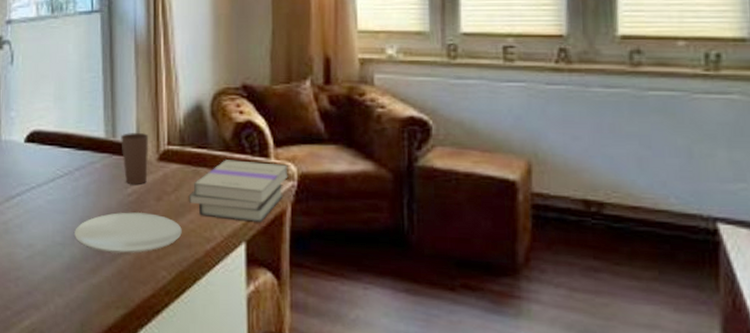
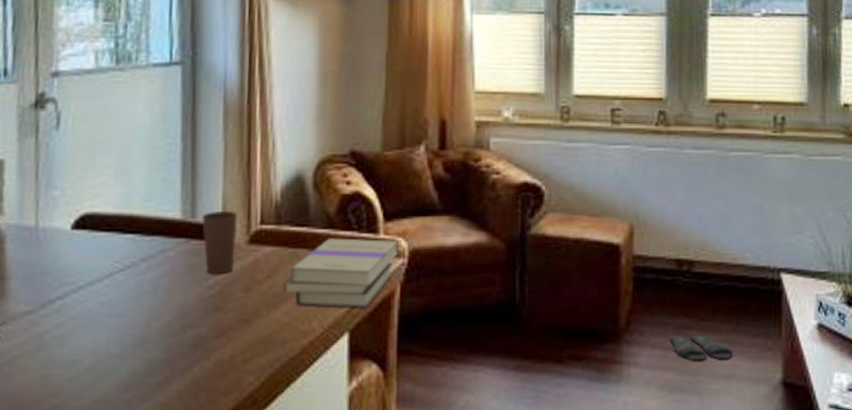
plate: present [75,212,182,254] -> none [136,308,275,361]
slippers: none [577,277,655,309] -> present [670,335,733,361]

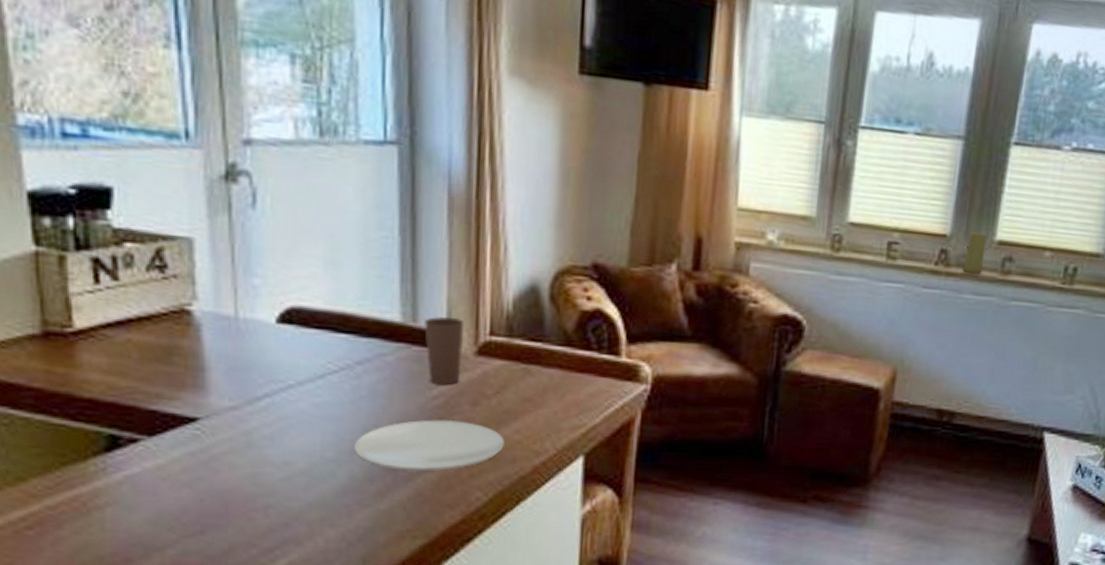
plate: none [136,308,275,361] -> present [354,419,504,472]
books: present [283,238,399,309] -> none [514,356,642,433]
slippers: present [670,335,733,361] -> none [920,486,982,513]
candle: none [680,94,701,132] -> present [960,232,987,276]

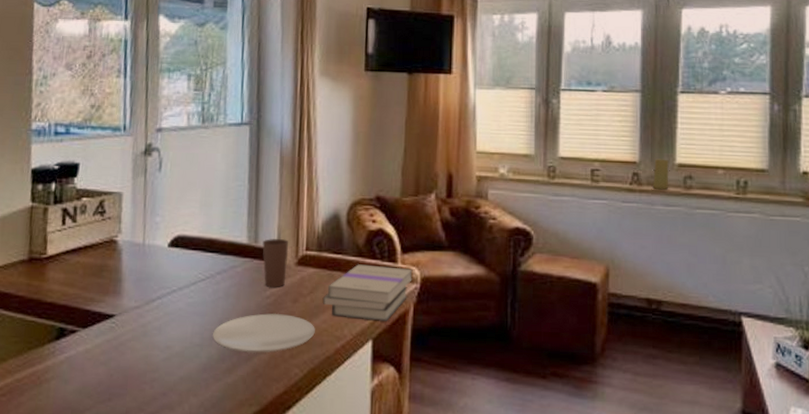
books: none [514,356,642,433] -> present [322,264,413,322]

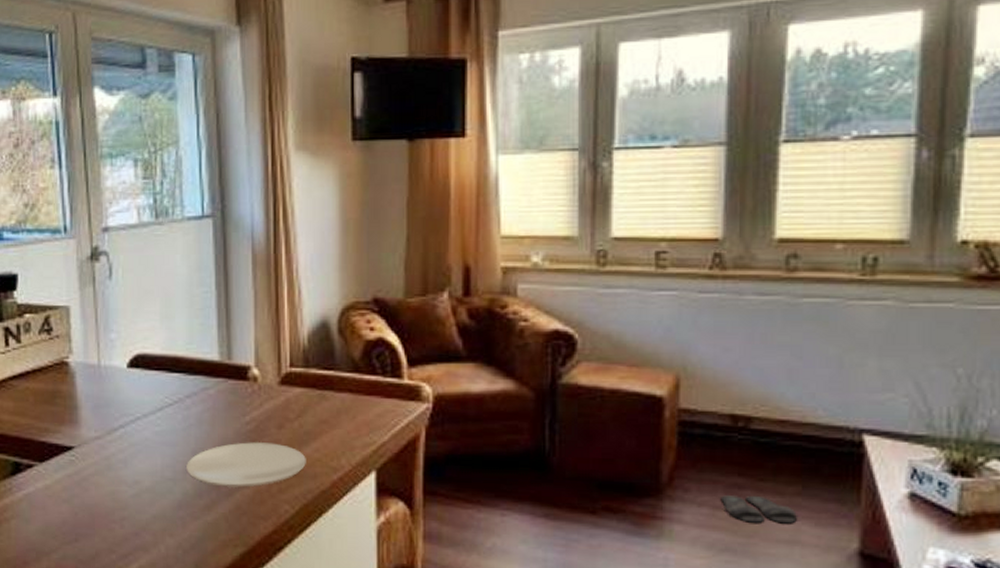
cup: present [262,239,289,287] -> none [237,354,269,411]
books: present [322,264,413,322] -> none [313,381,423,450]
slippers: none [640,364,696,388] -> present [720,495,797,524]
candle: present [651,158,670,192] -> none [739,233,766,276]

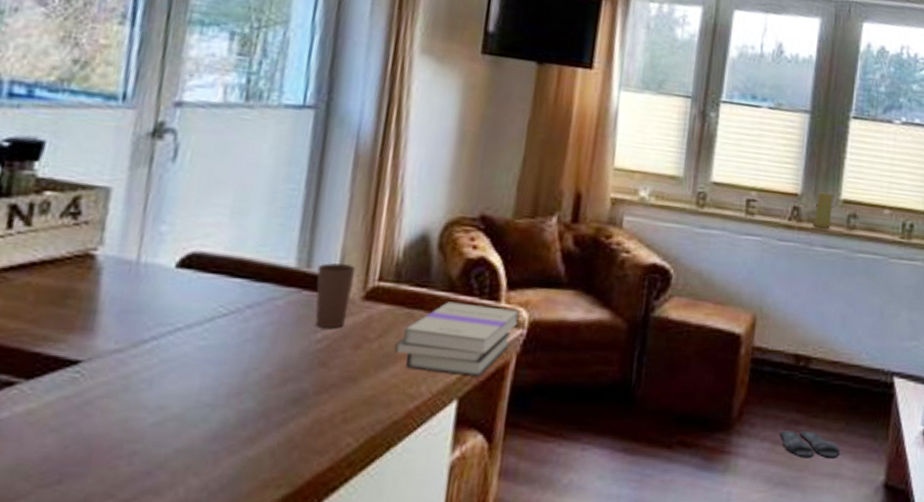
plate: present [186,442,306,488] -> none [231,363,382,417]
cup: none [237,354,269,411] -> present [315,263,355,328]
books: none [313,381,423,450] -> present [394,301,520,377]
candle: none [739,233,766,276] -> present [811,192,834,231]

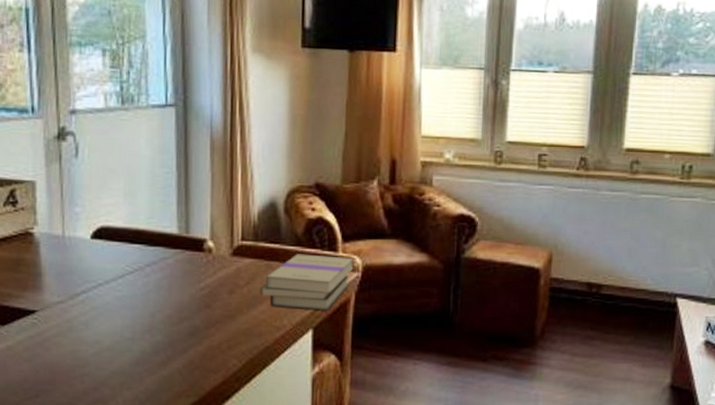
cup: present [315,263,355,328] -> none [194,229,223,279]
slippers: present [780,430,840,458] -> none [577,345,630,366]
candle: present [811,192,834,231] -> none [598,143,617,177]

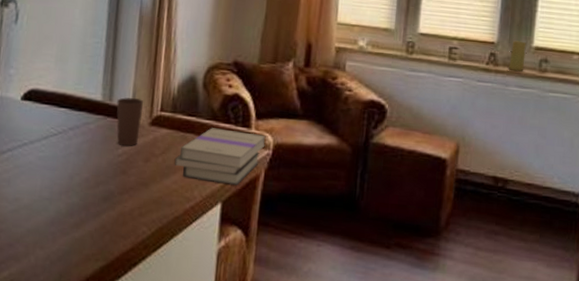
cup: none [194,229,223,279] -> present [116,97,143,146]
candle: none [598,143,617,177] -> present [507,40,526,73]

